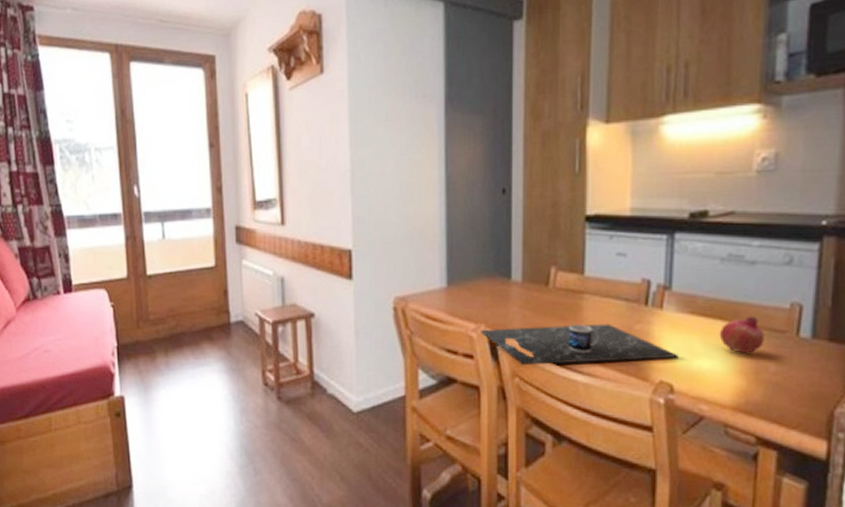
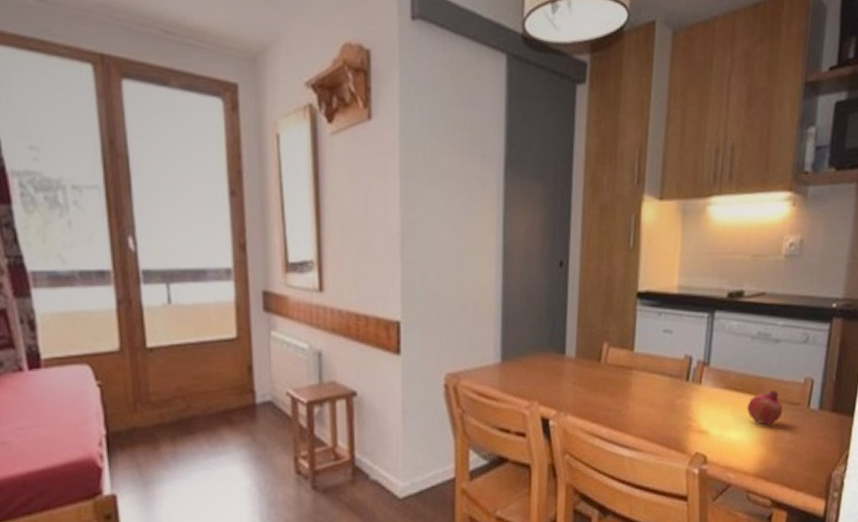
place setting: present [481,324,678,366] -> none [534,399,712,443]

